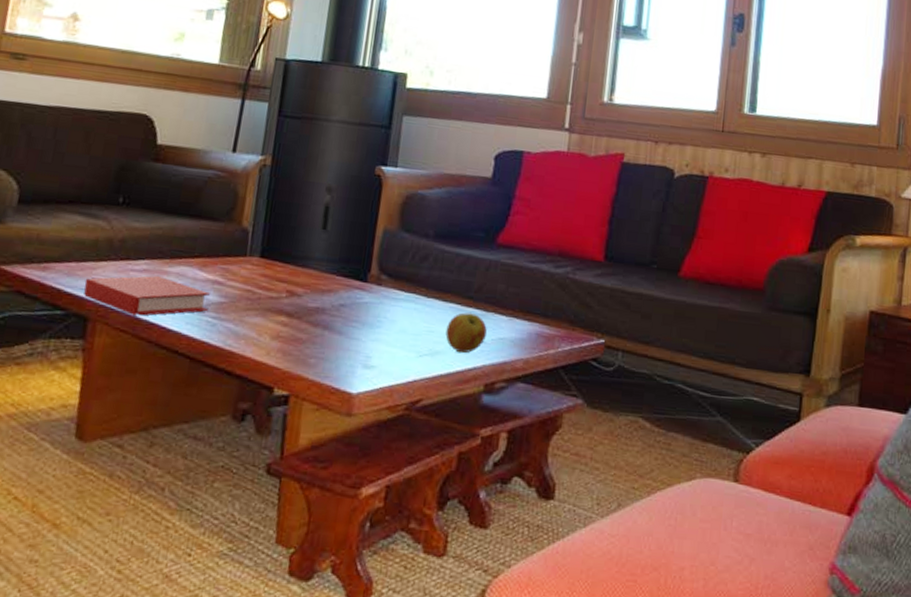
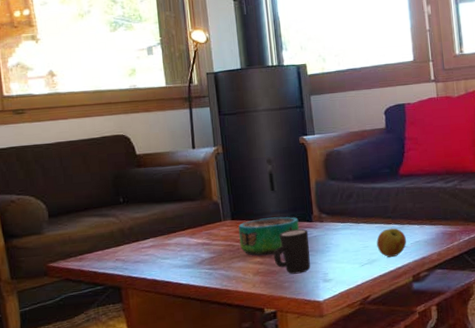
book: present [83,275,210,316] -> none [111,247,204,279]
decorative bowl: none [262,263,350,315] -> present [238,217,300,256]
mug: none [303,287,359,350] -> present [273,228,311,274]

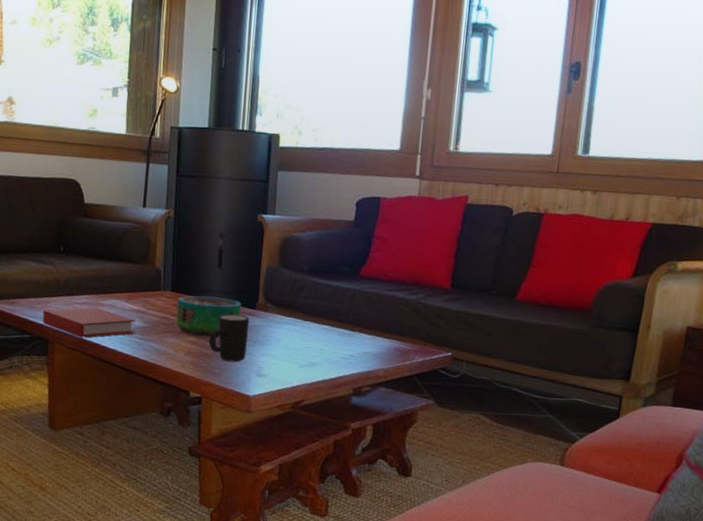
book: none [111,247,204,279] -> present [42,307,136,338]
apple: present [376,228,406,258] -> none [320,332,354,365]

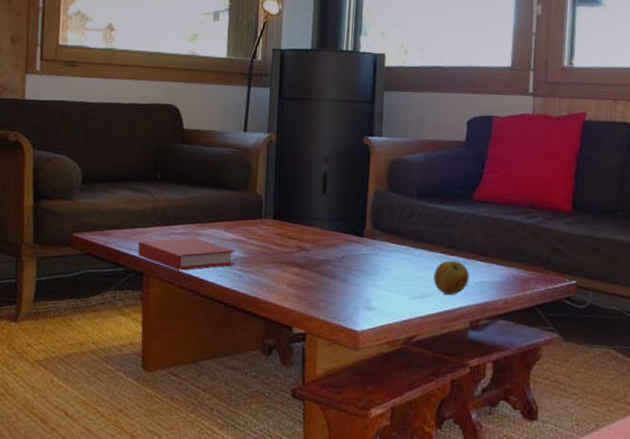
decorative bowl: present [176,295,242,336] -> none [278,223,348,266]
mug: present [209,313,250,362] -> none [313,242,357,295]
apple: none [320,332,354,365] -> present [433,260,469,296]

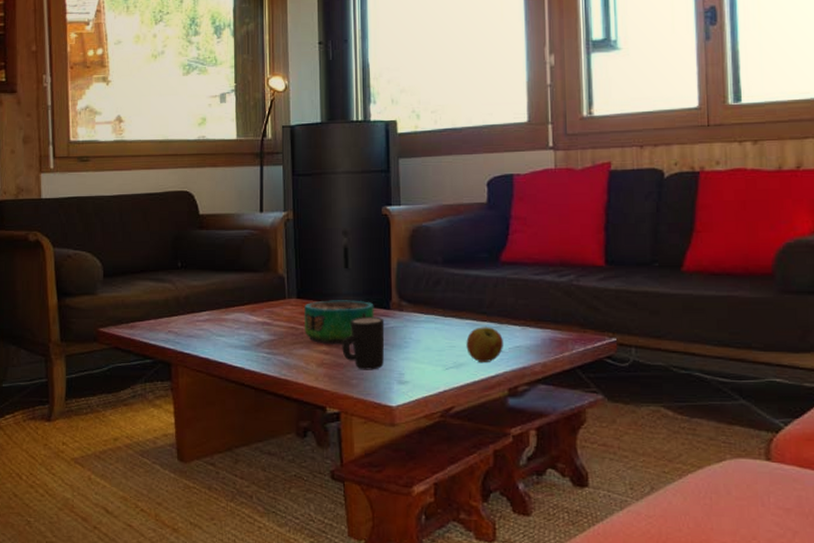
book: present [137,237,236,271] -> none [163,323,263,358]
decorative bowl: none [278,223,348,266] -> present [304,300,374,343]
mug: none [313,242,357,295] -> present [342,316,385,370]

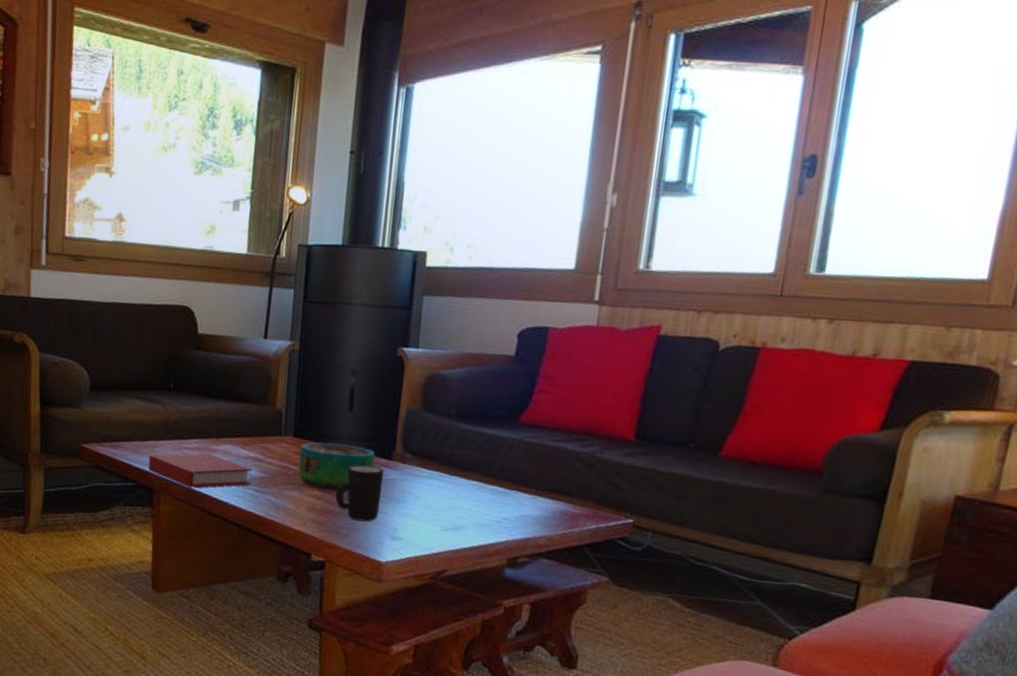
book: none [163,323,263,358] -> present [148,453,252,489]
apple: present [466,327,503,363] -> none [468,490,510,529]

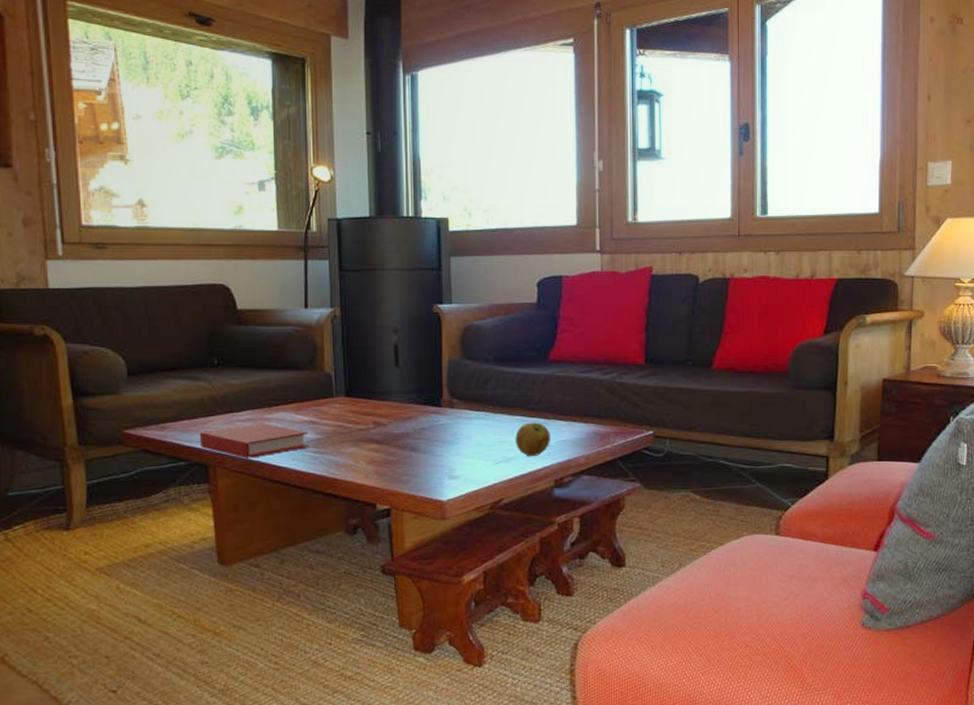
decorative bowl: present [297,442,376,490] -> none [353,398,425,441]
mug: present [335,464,385,522] -> none [392,414,436,467]
apple: none [468,490,510,529] -> present [515,422,550,457]

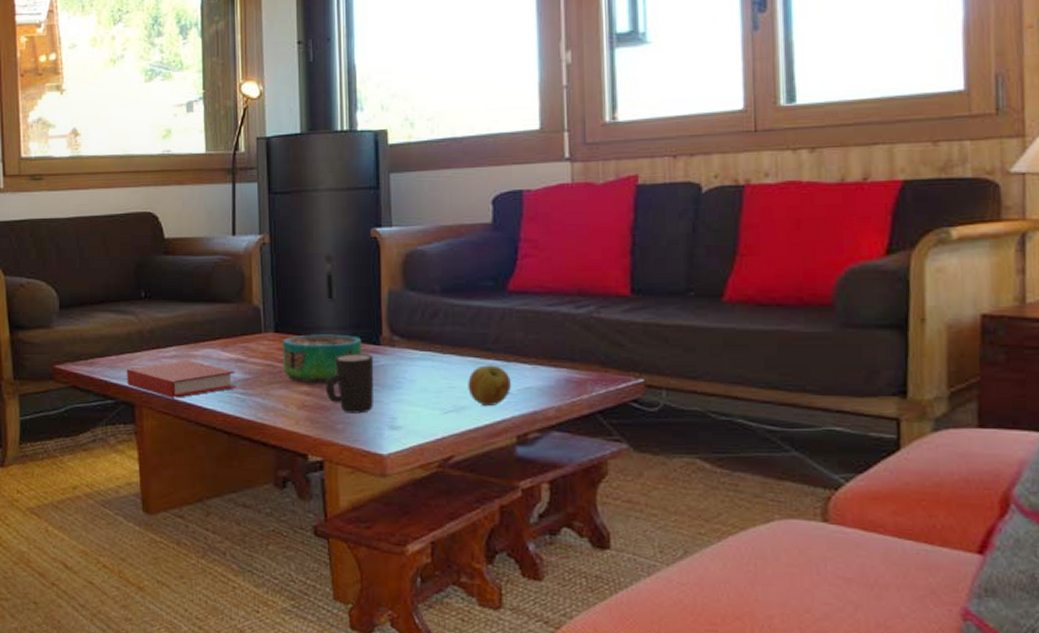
decorative bowl: none [353,398,425,441] -> present [283,334,362,383]
mug: none [392,414,436,467] -> present [325,353,374,414]

